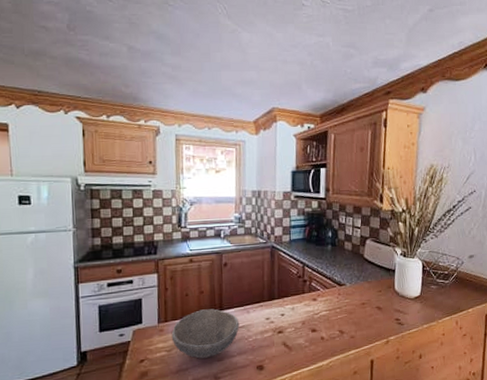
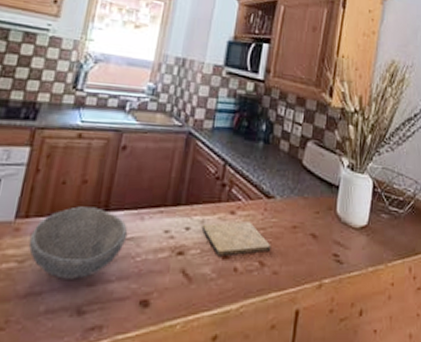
cutting board: none [293,304,347,331] -> present [201,221,271,257]

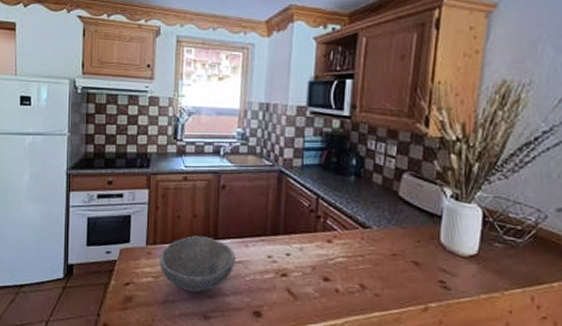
cutting board: present [201,221,271,257] -> none [301,249,371,279]

